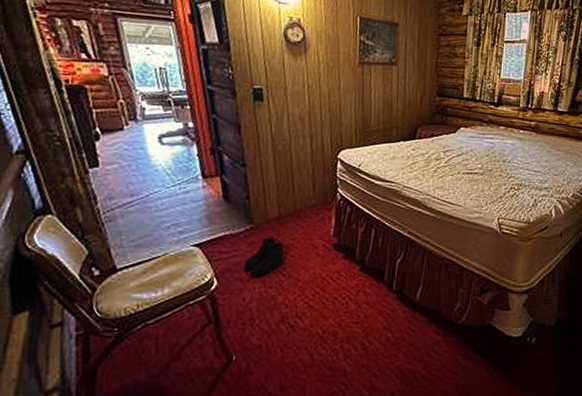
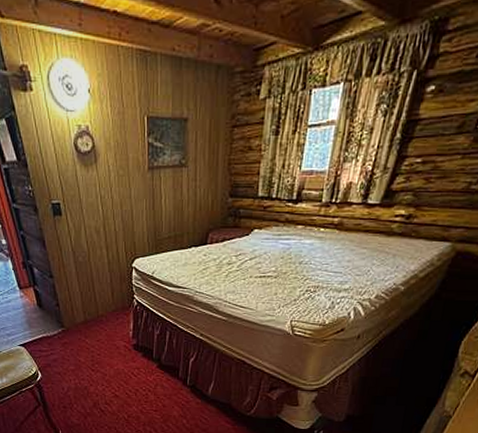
boots: present [243,237,285,278] -> none [60,338,93,372]

